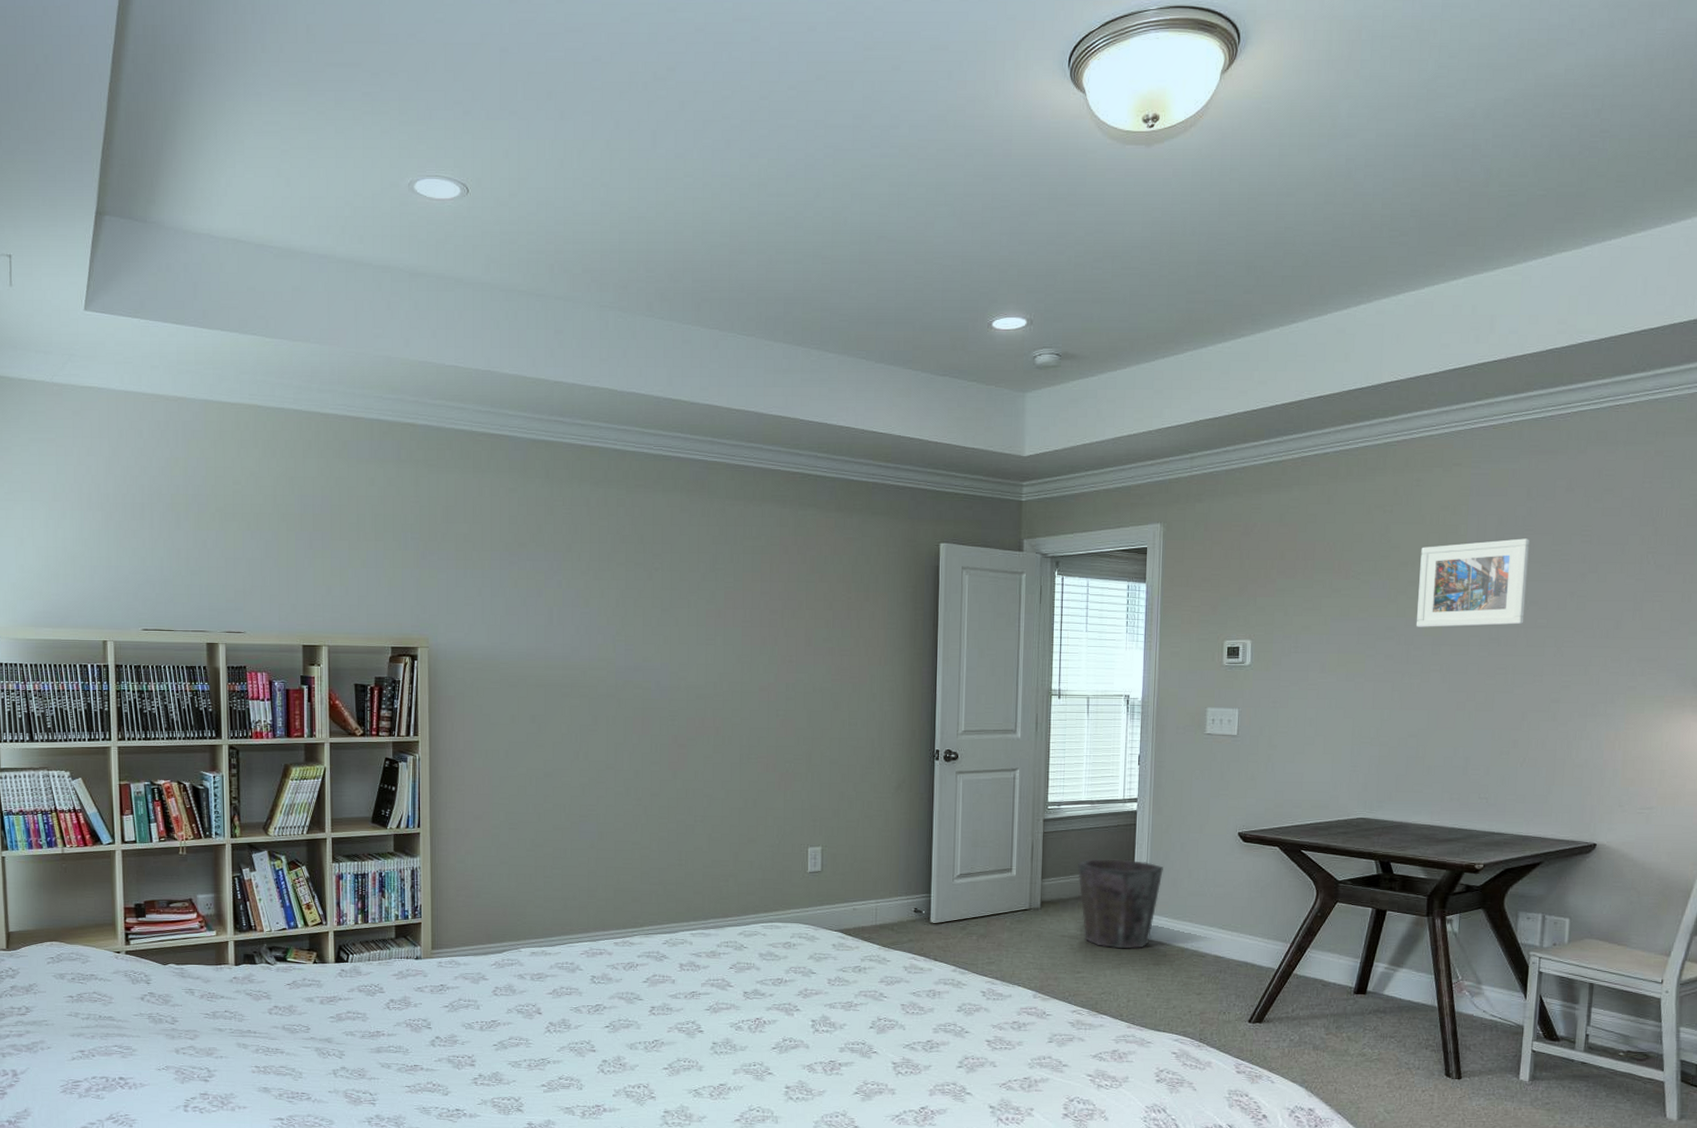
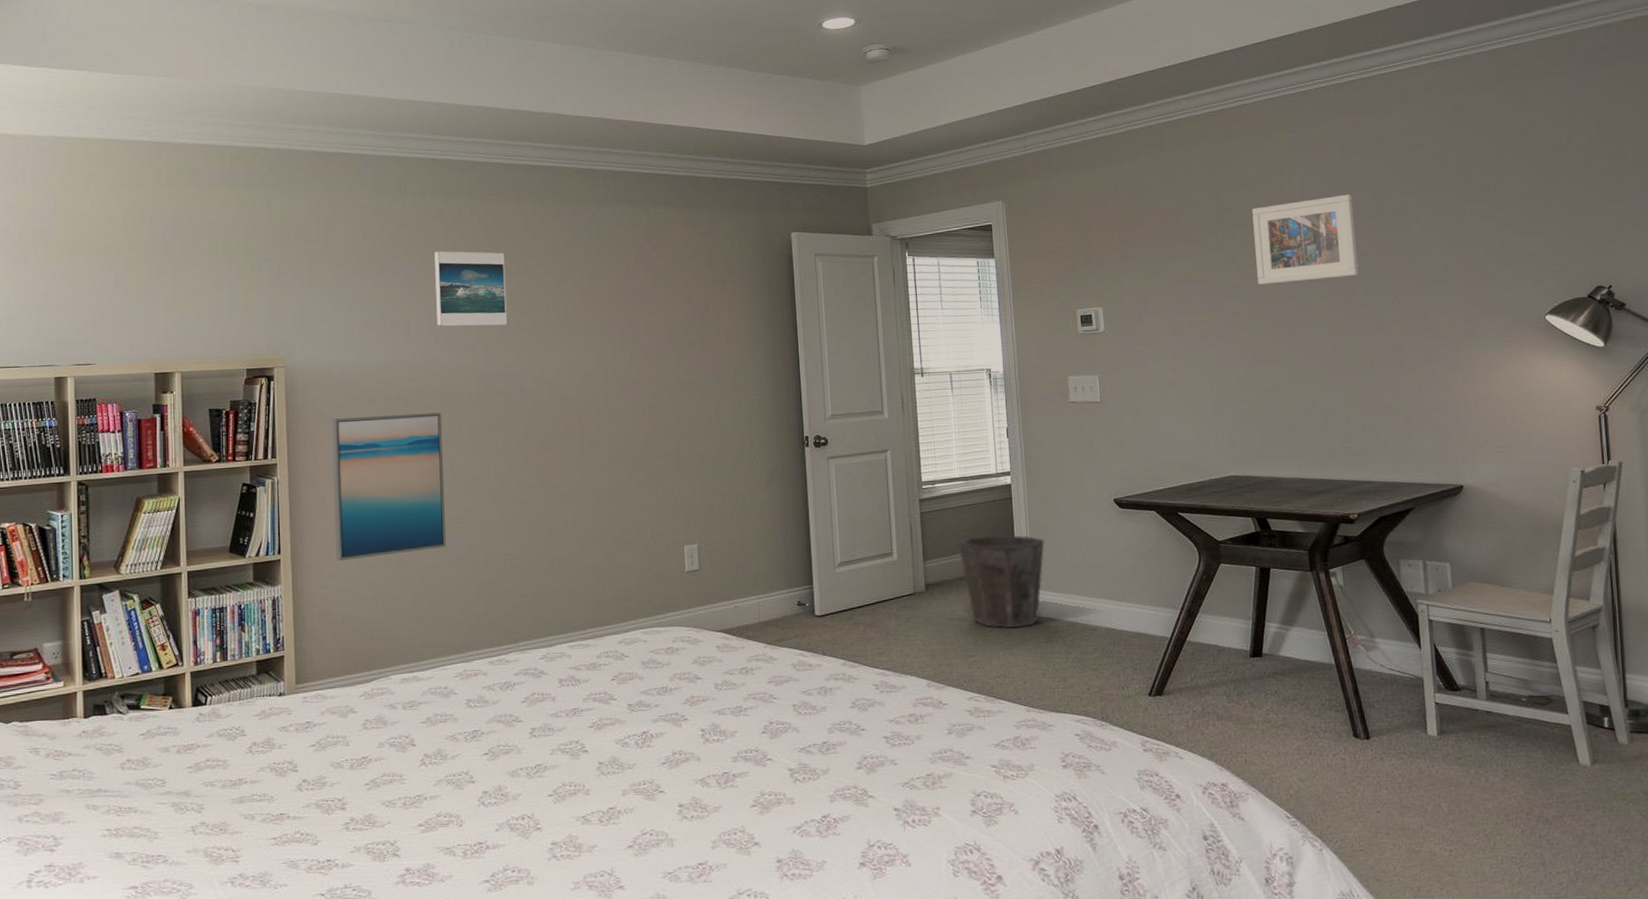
wall art: none [472,700,580,839] -> present [331,412,447,562]
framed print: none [579,540,649,621] -> present [434,250,508,327]

